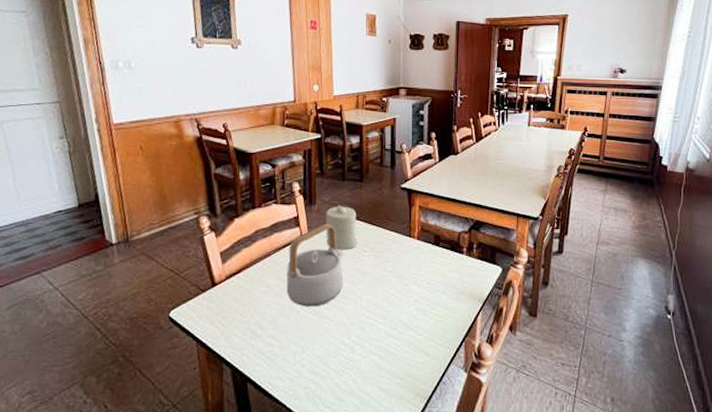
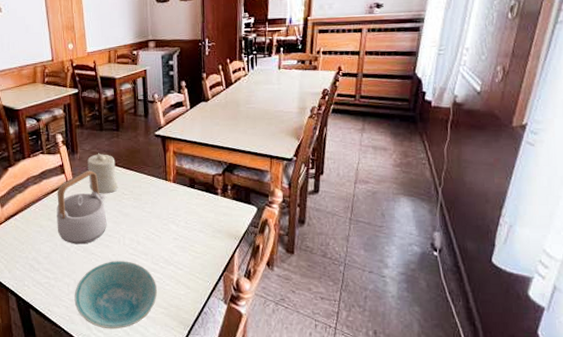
bowl: none [300,325,395,404] -> present [74,261,158,329]

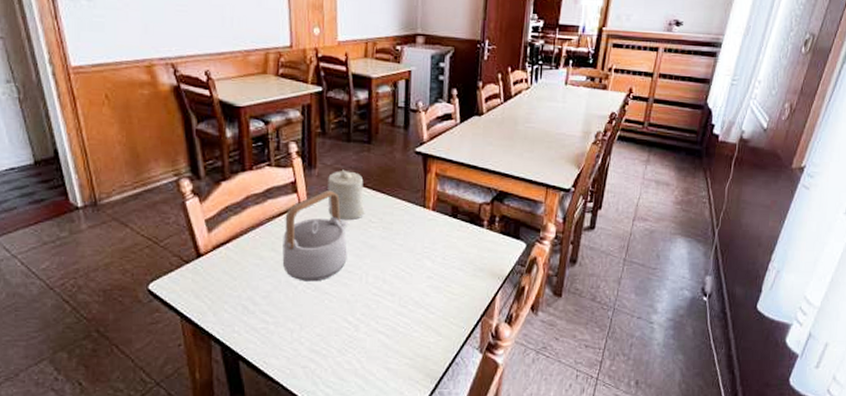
bowl: present [74,261,158,329] -> none [298,302,403,384]

